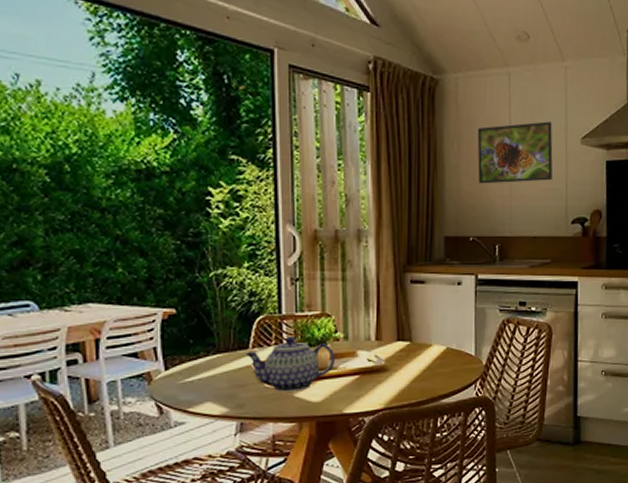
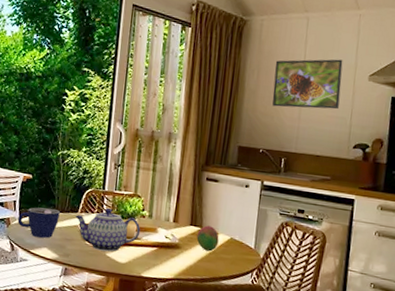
cup: none [163,350,223,390] -> present [17,207,60,238]
fruit: none [406,337,433,368] -> present [196,225,219,252]

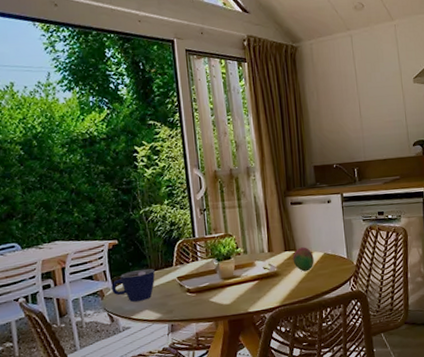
teapot: present [75,208,141,252] -> none [170,254,239,299]
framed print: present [272,59,343,110] -> none [330,68,394,123]

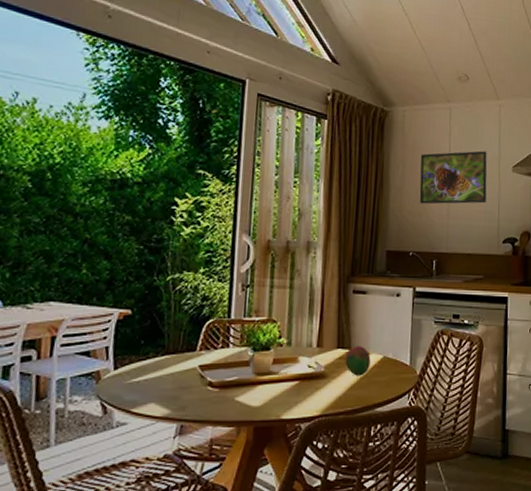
cup: present [111,269,155,302] -> none [111,351,171,390]
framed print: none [330,68,394,123] -> present [419,150,487,205]

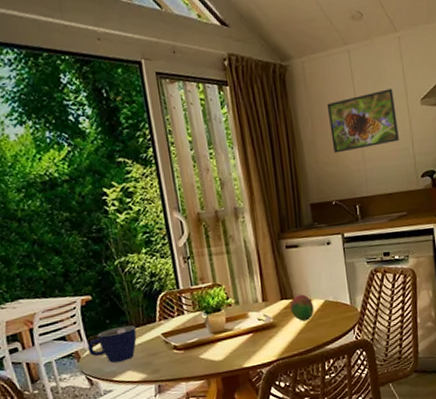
cup: none [111,351,171,390] -> present [87,326,137,363]

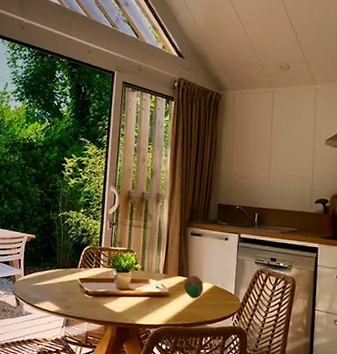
cup: present [87,326,137,363] -> none [22,264,61,293]
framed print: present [326,88,399,153] -> none [245,126,304,170]

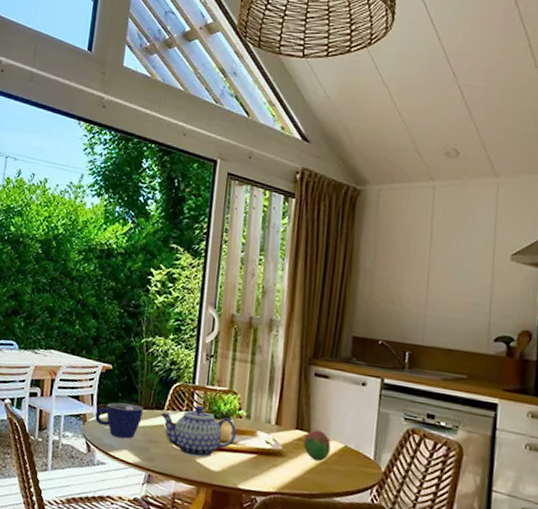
cup: none [22,264,61,293] -> present [95,402,143,439]
teapot: none [75,263,134,303] -> present [160,406,237,458]

